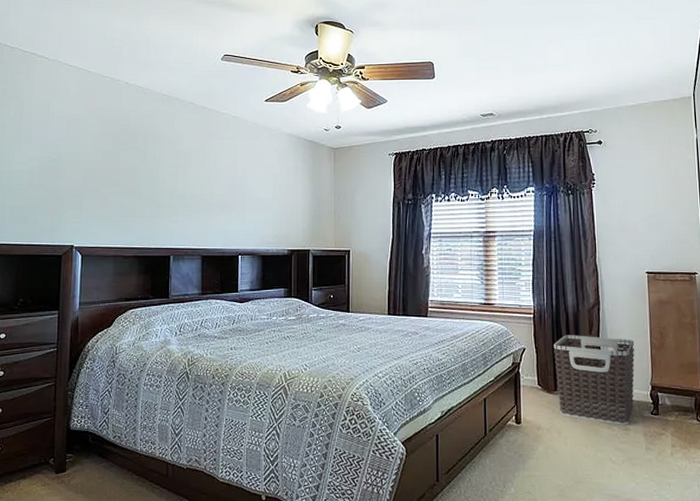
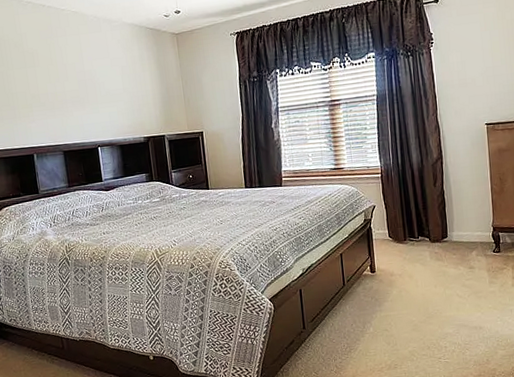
clothes hamper: present [553,335,635,425] -> none [401,187,478,265]

